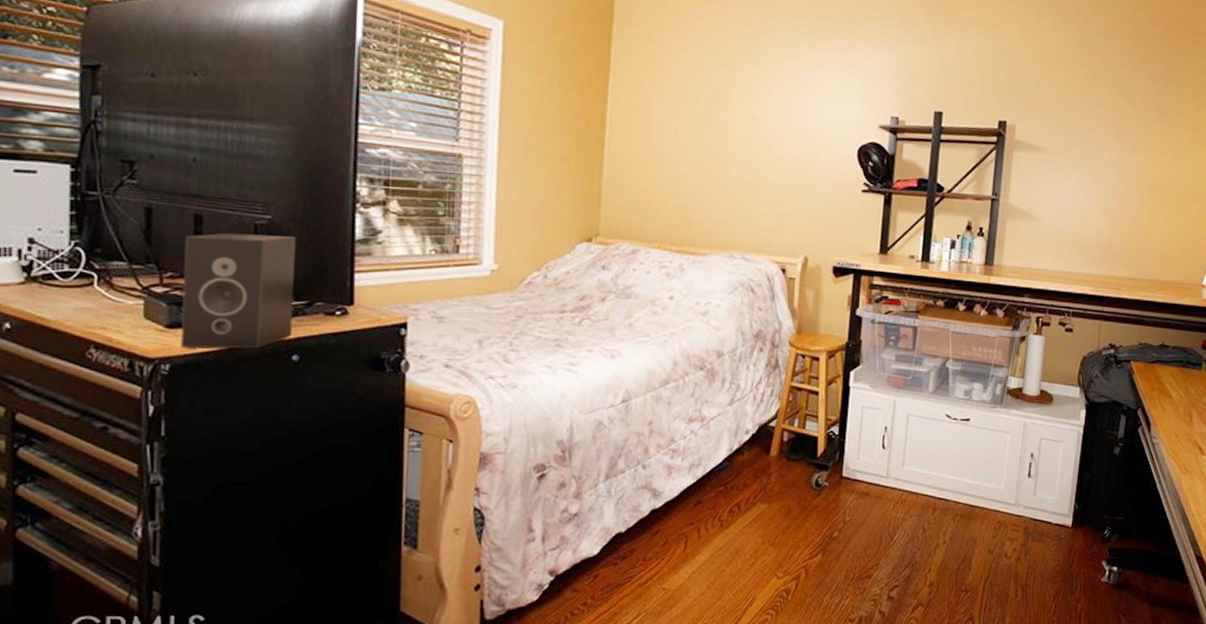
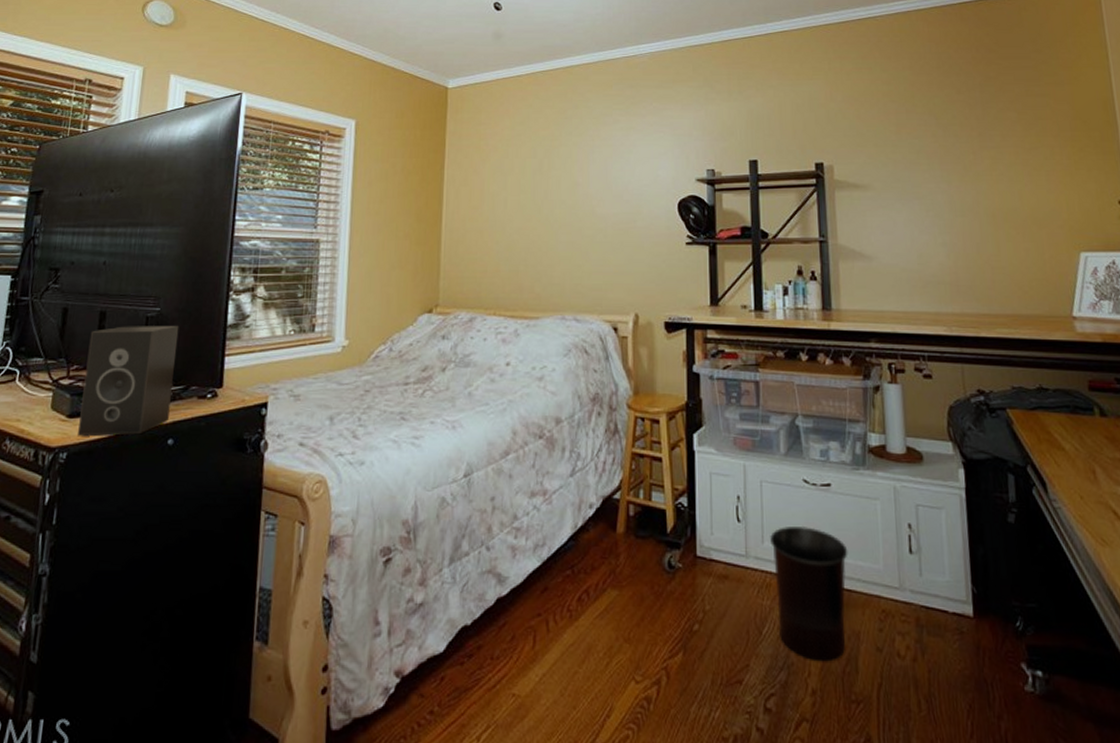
waste bin: none [907,453,977,561] -> present [770,525,848,662]

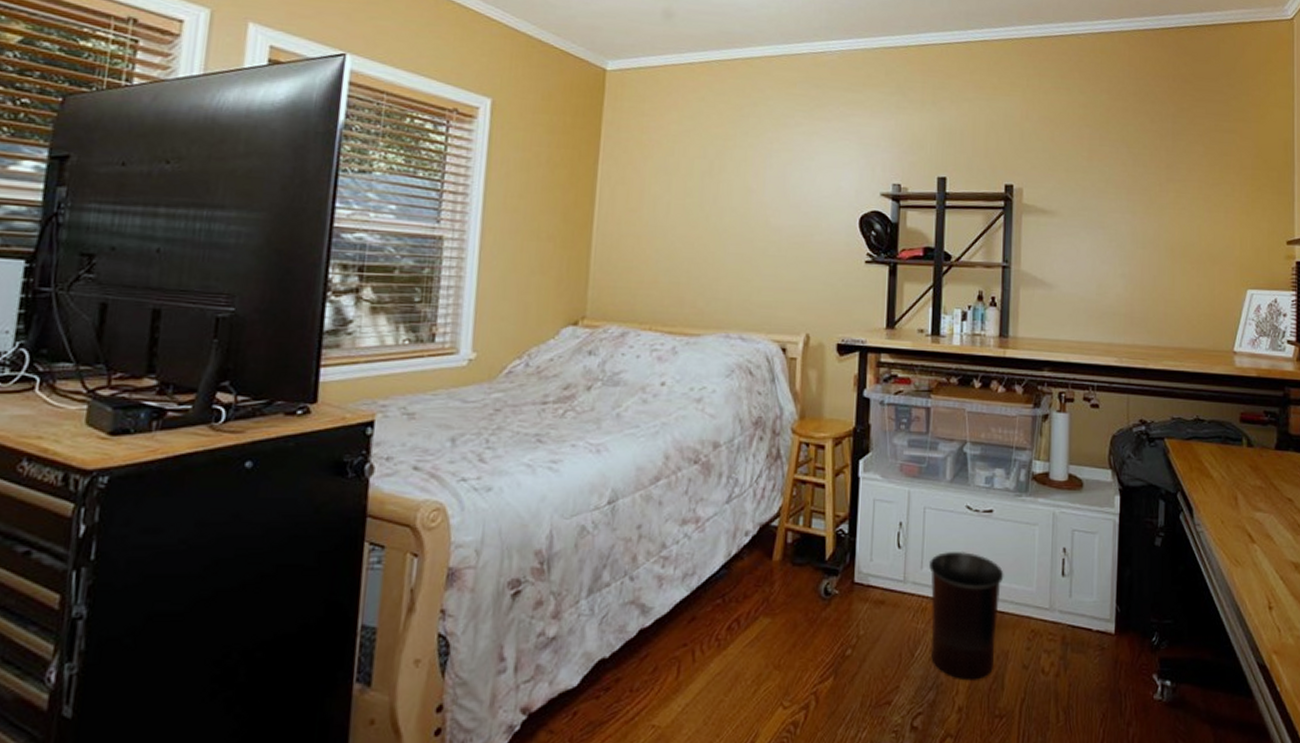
speaker: present [78,326,179,436] -> none [123,327,261,457]

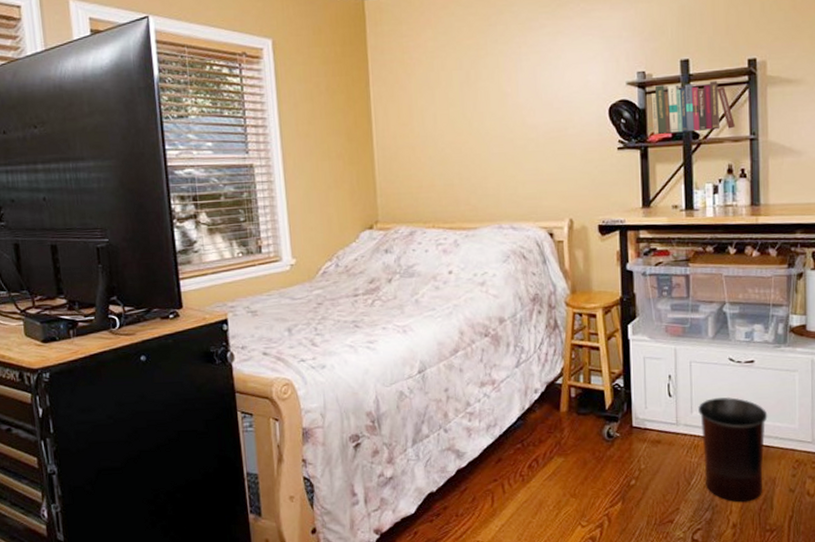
books: none [904,200,988,254] -> present [650,81,735,135]

